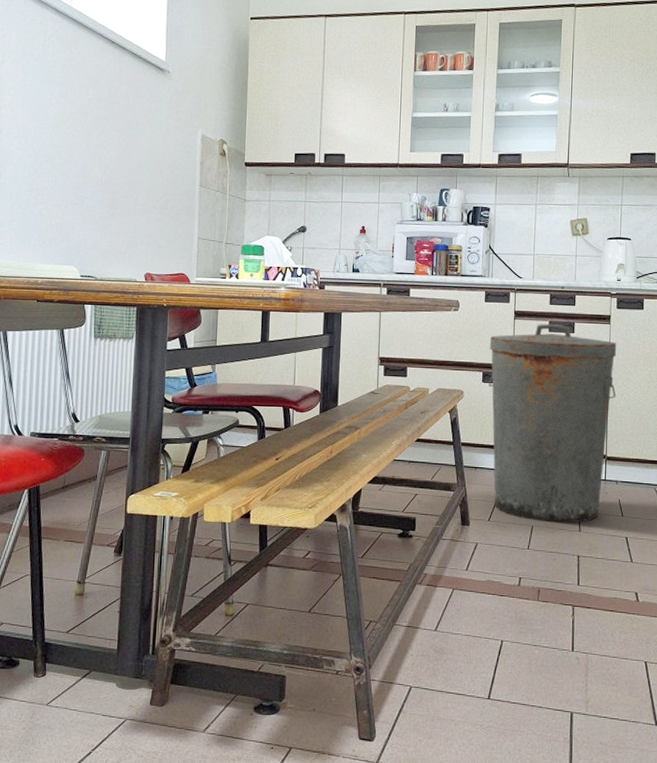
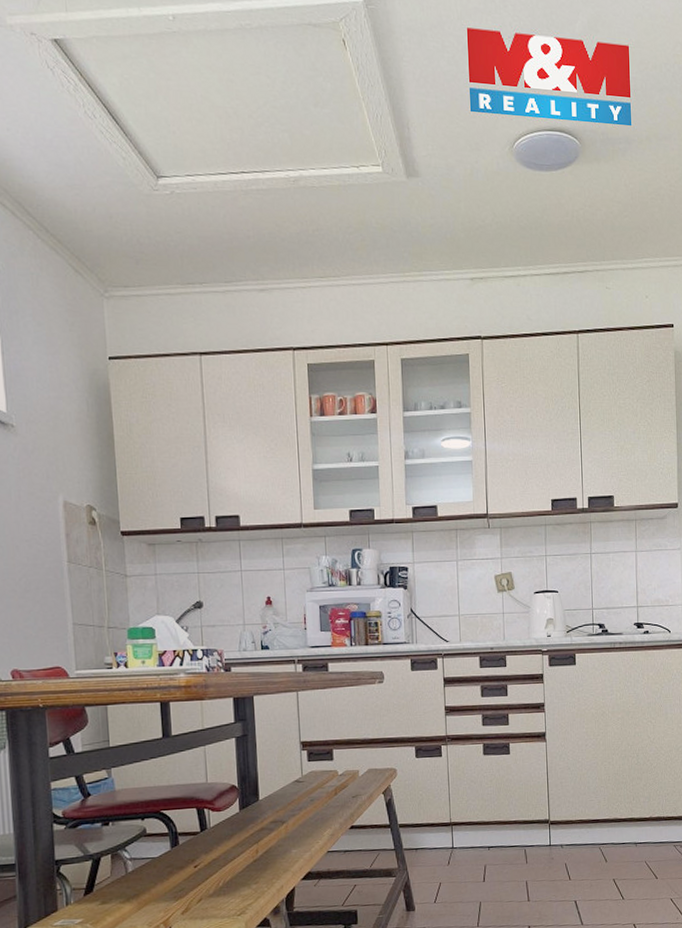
trash can: present [489,323,616,523] -> none [420,687,554,897]

